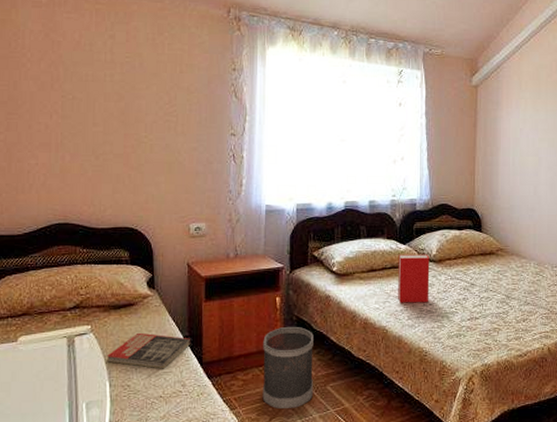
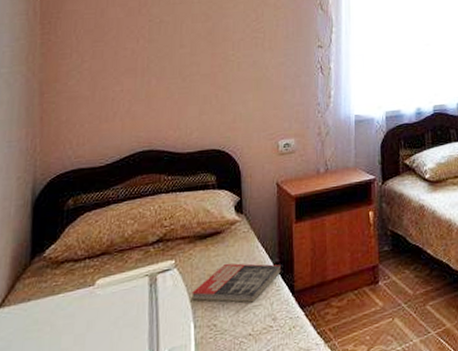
wastebasket: present [262,326,314,409] -> none [357,241,412,337]

